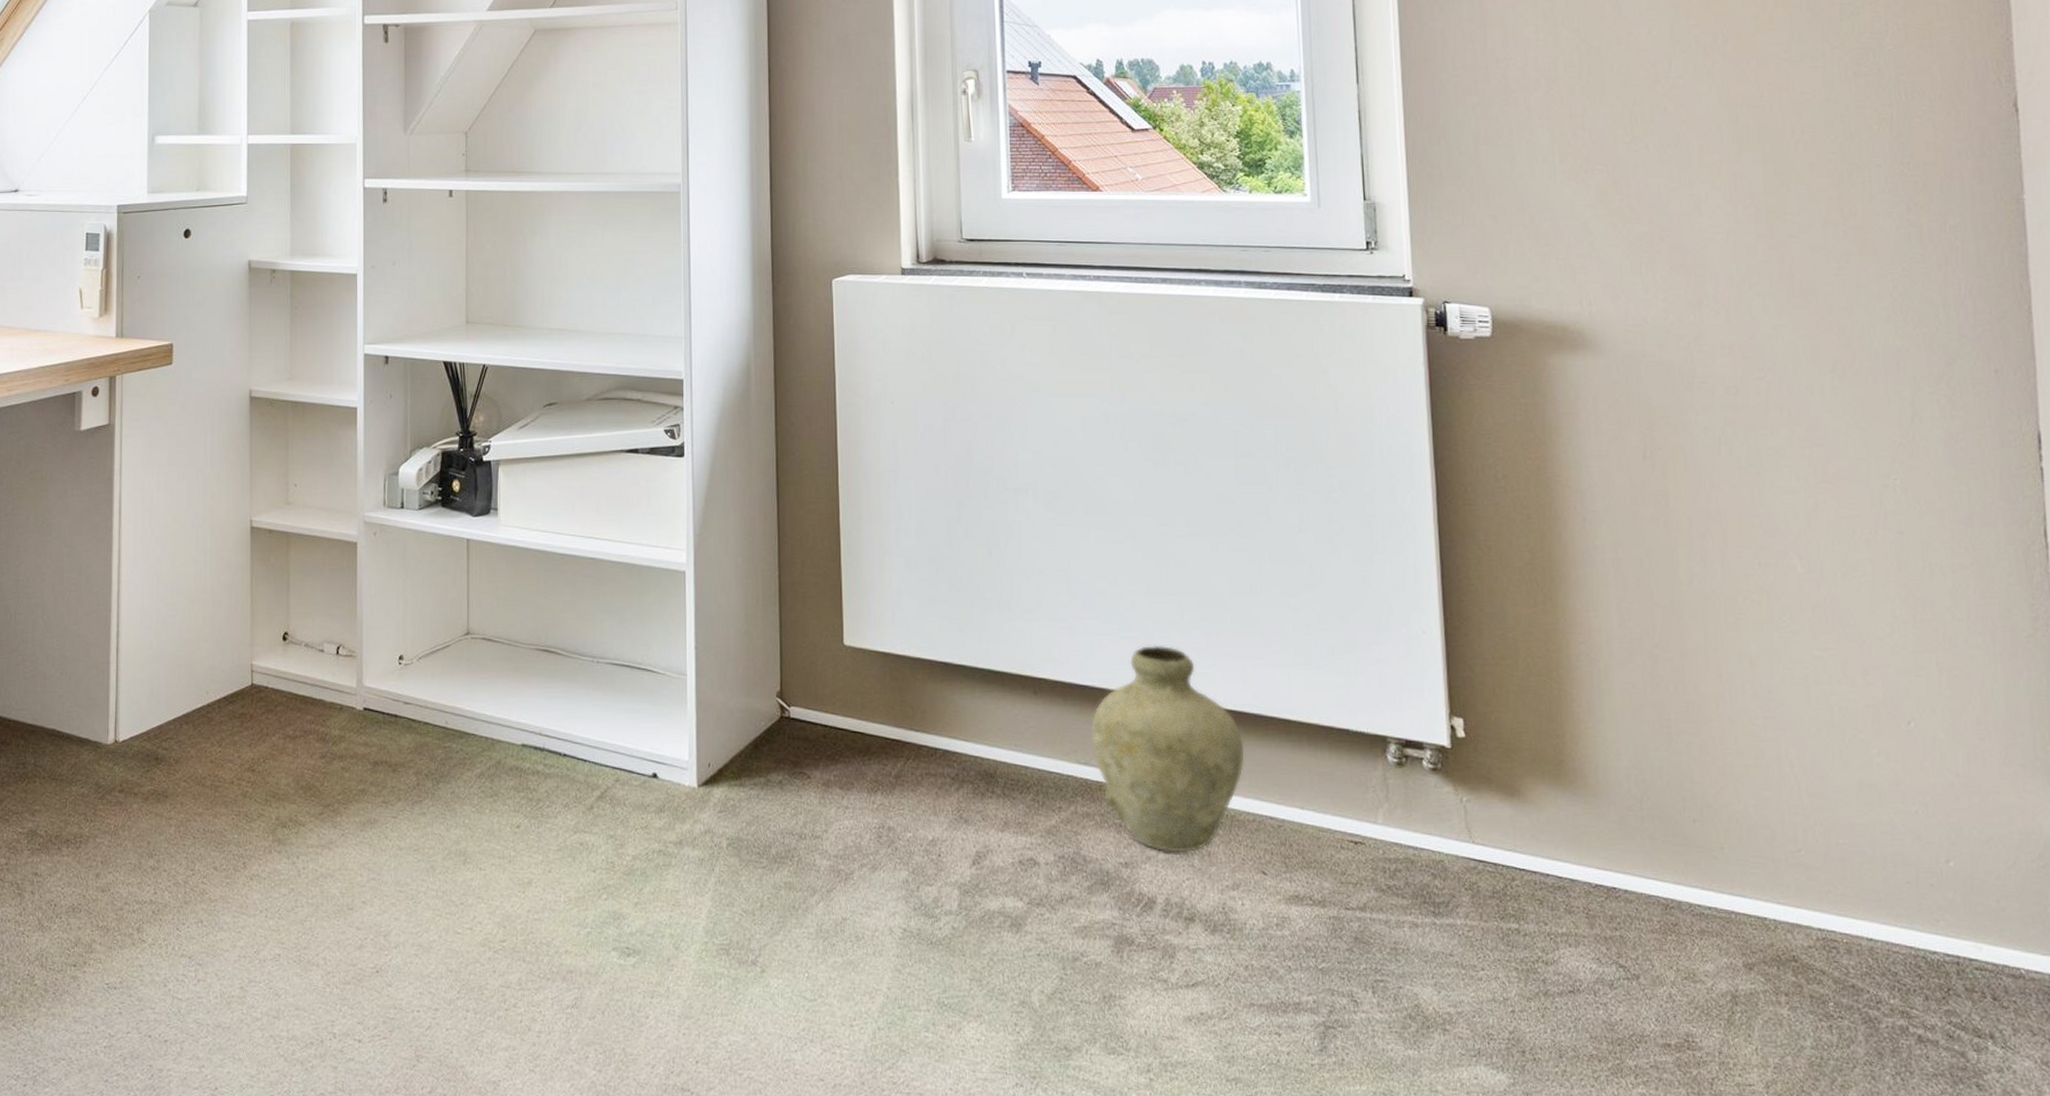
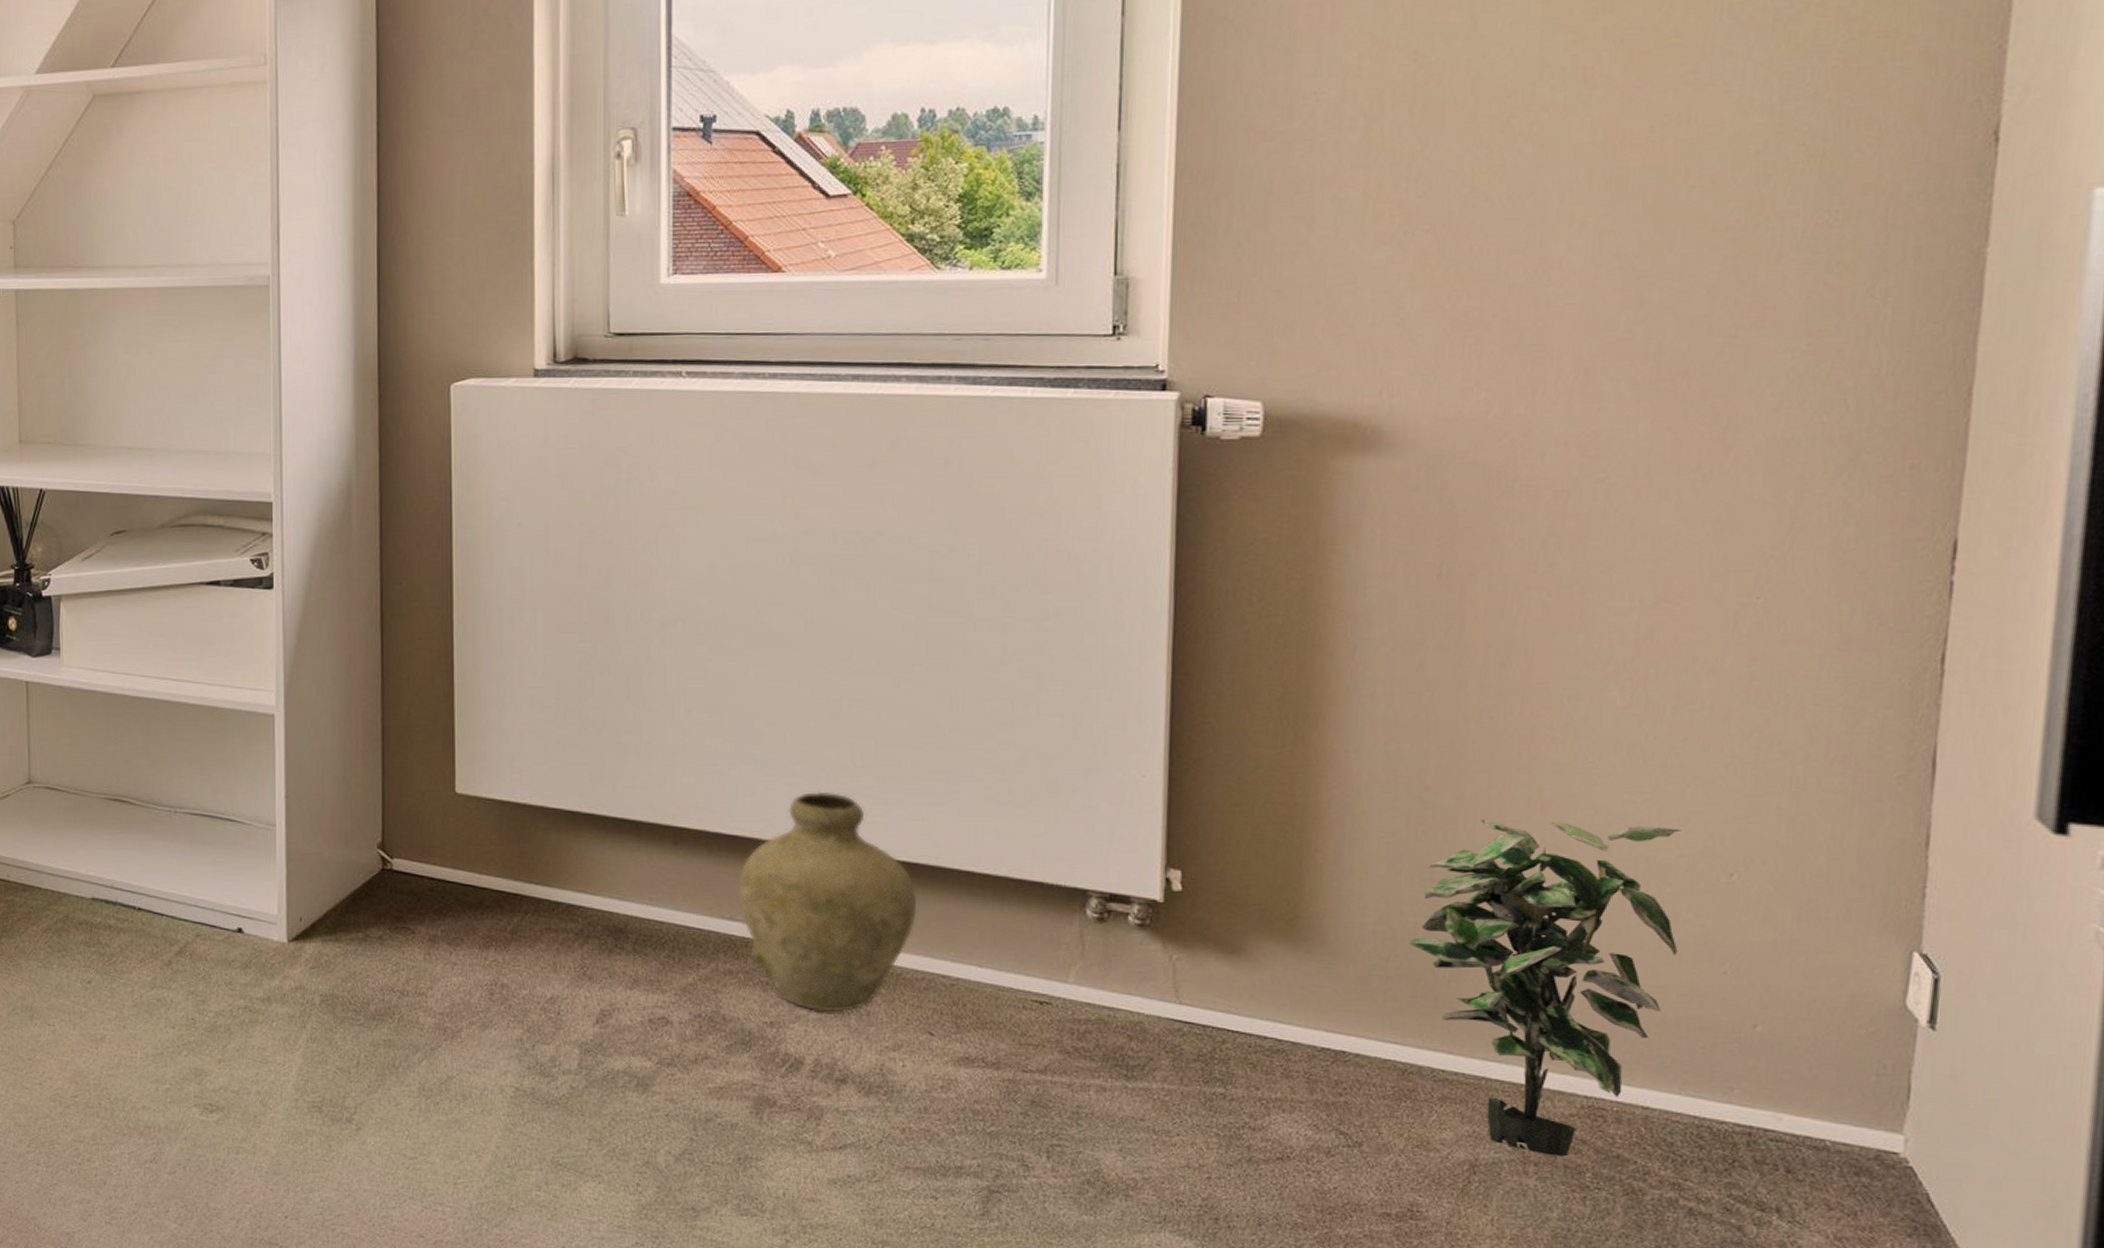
potted plant: none [1657,672,1876,987] -> present [1409,819,1681,1157]

